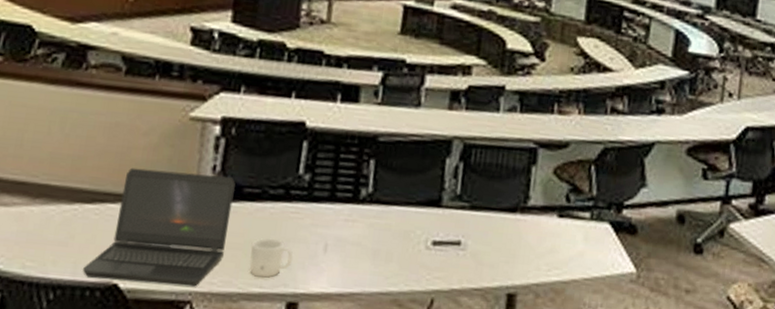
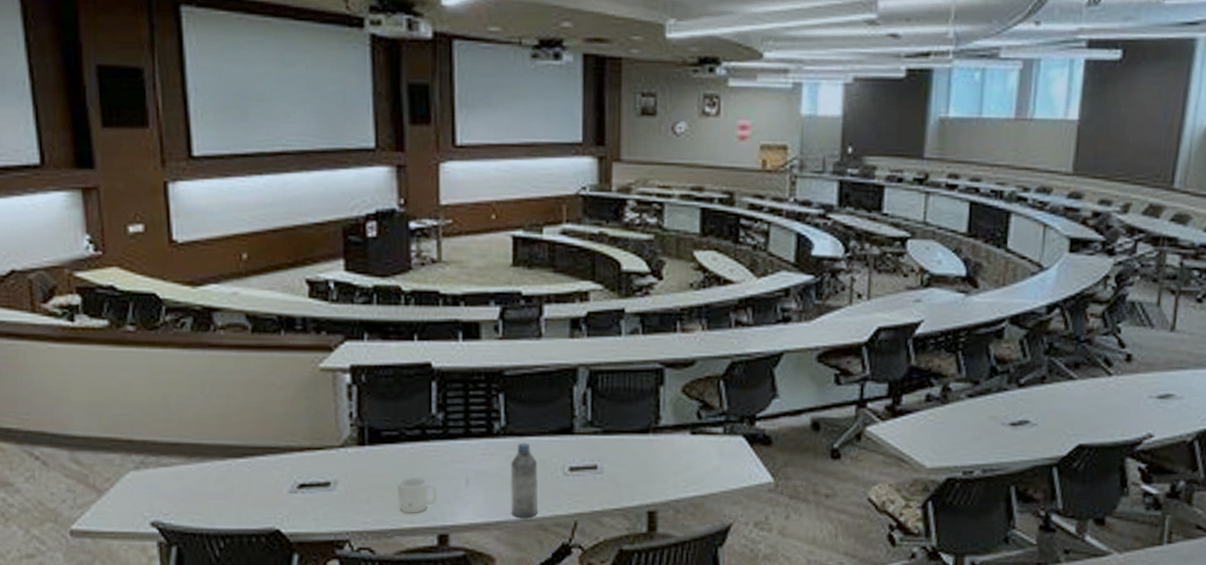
laptop computer: present [83,167,236,286] -> none [246,421,373,526]
water bottle: none [366,211,401,292] -> present [510,442,538,519]

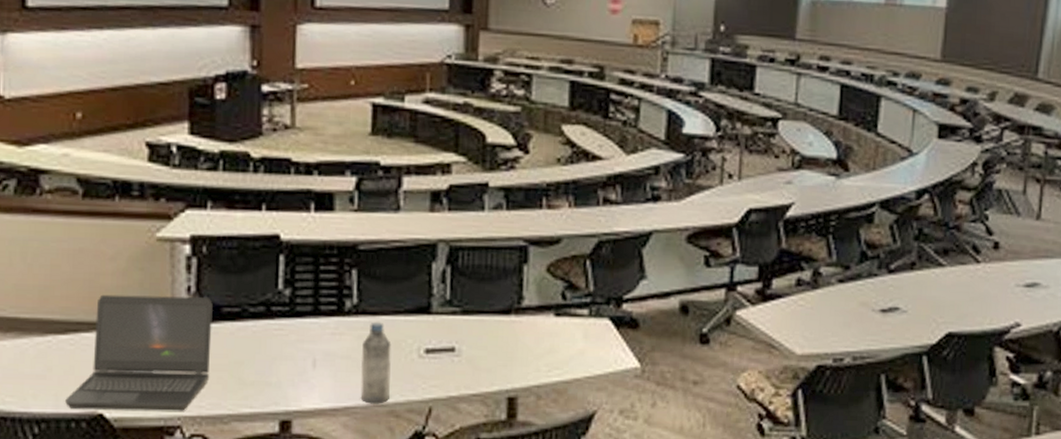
laptop computer: none [246,421,373,526] -> present [65,294,213,411]
mug: present [397,476,438,515] -> none [236,357,282,399]

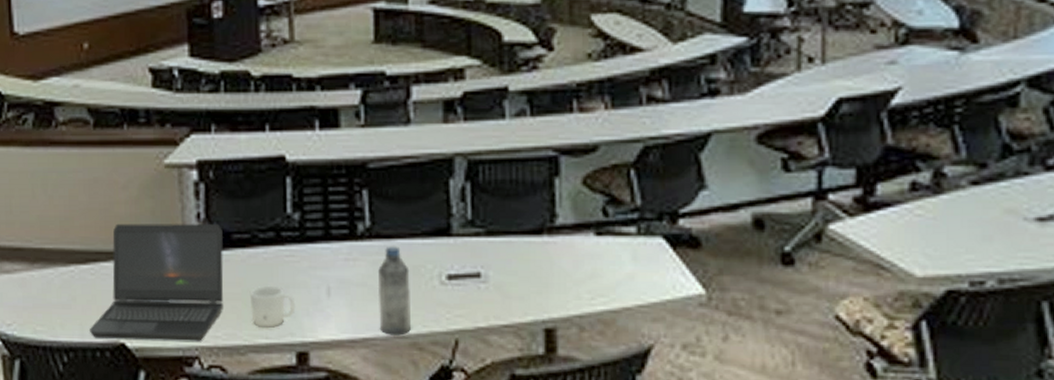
mug: none [236,357,282,399] -> present [249,285,296,329]

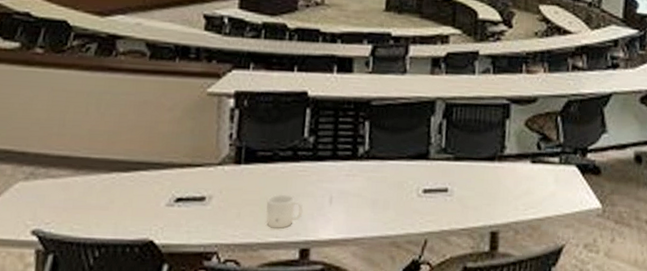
laptop computer: present [90,223,224,341] -> none [123,139,250,239]
water bottle: present [377,246,411,336] -> none [368,165,395,236]

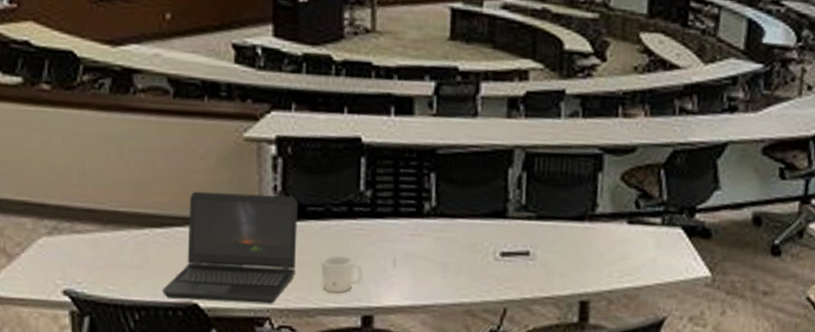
laptop computer: none [123,139,250,239] -> present [163,191,298,303]

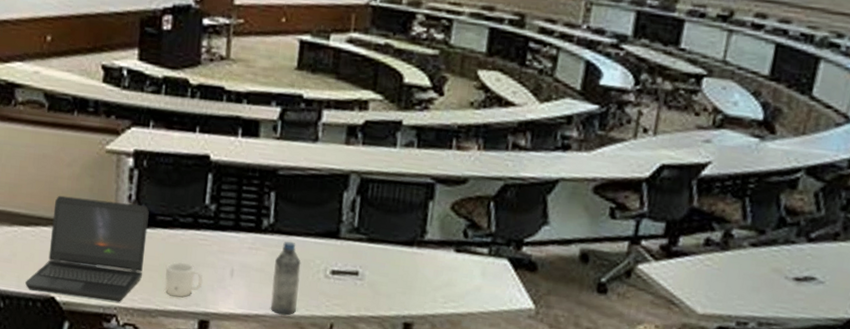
water bottle: none [438,224,468,304] -> present [270,241,301,316]

